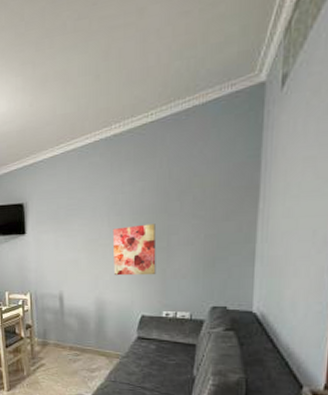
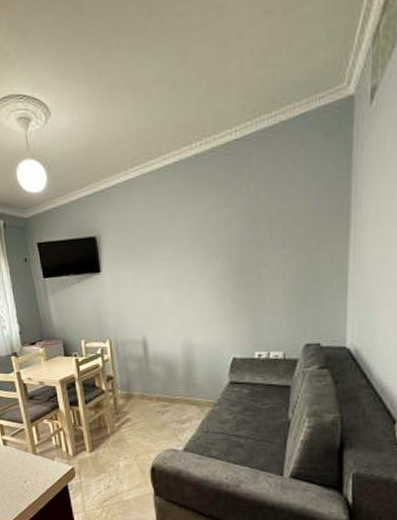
wall art: present [112,224,156,276] -> none [198,256,246,316]

